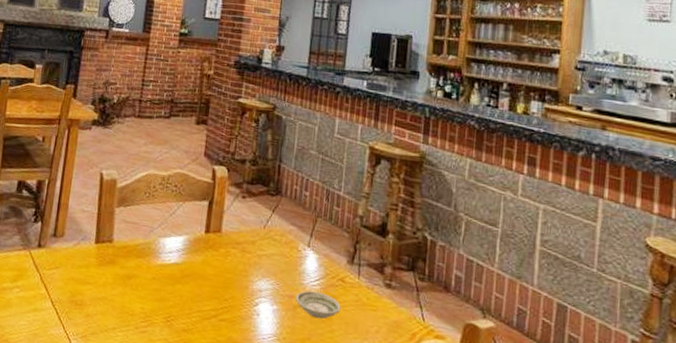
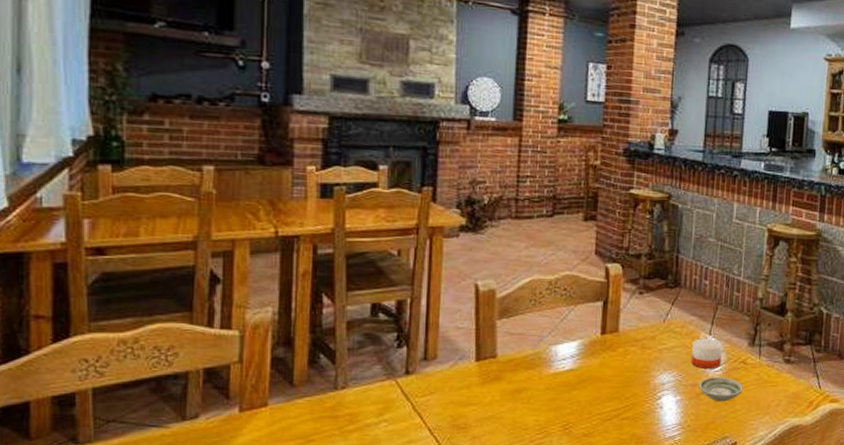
candle: none [289,249,321,283] -> present [691,338,722,368]

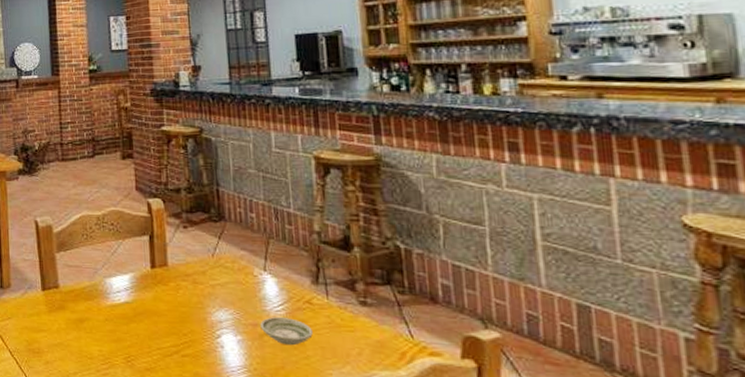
candle: present [691,338,722,368] -> none [247,274,282,308]

